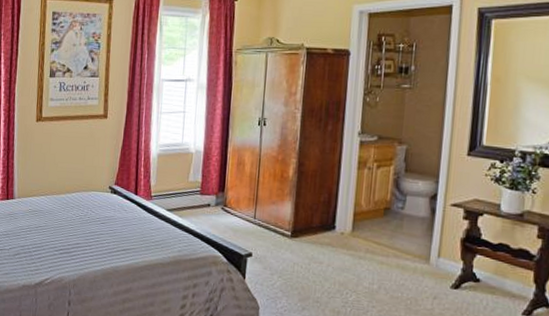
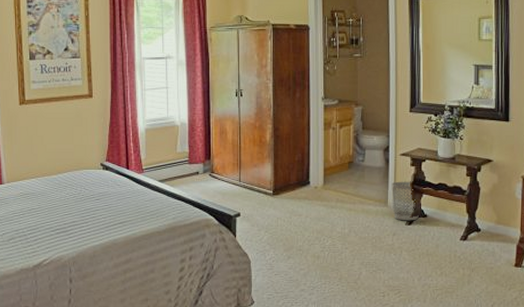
wastebasket: none [436,236,469,285] -> present [391,181,419,221]

